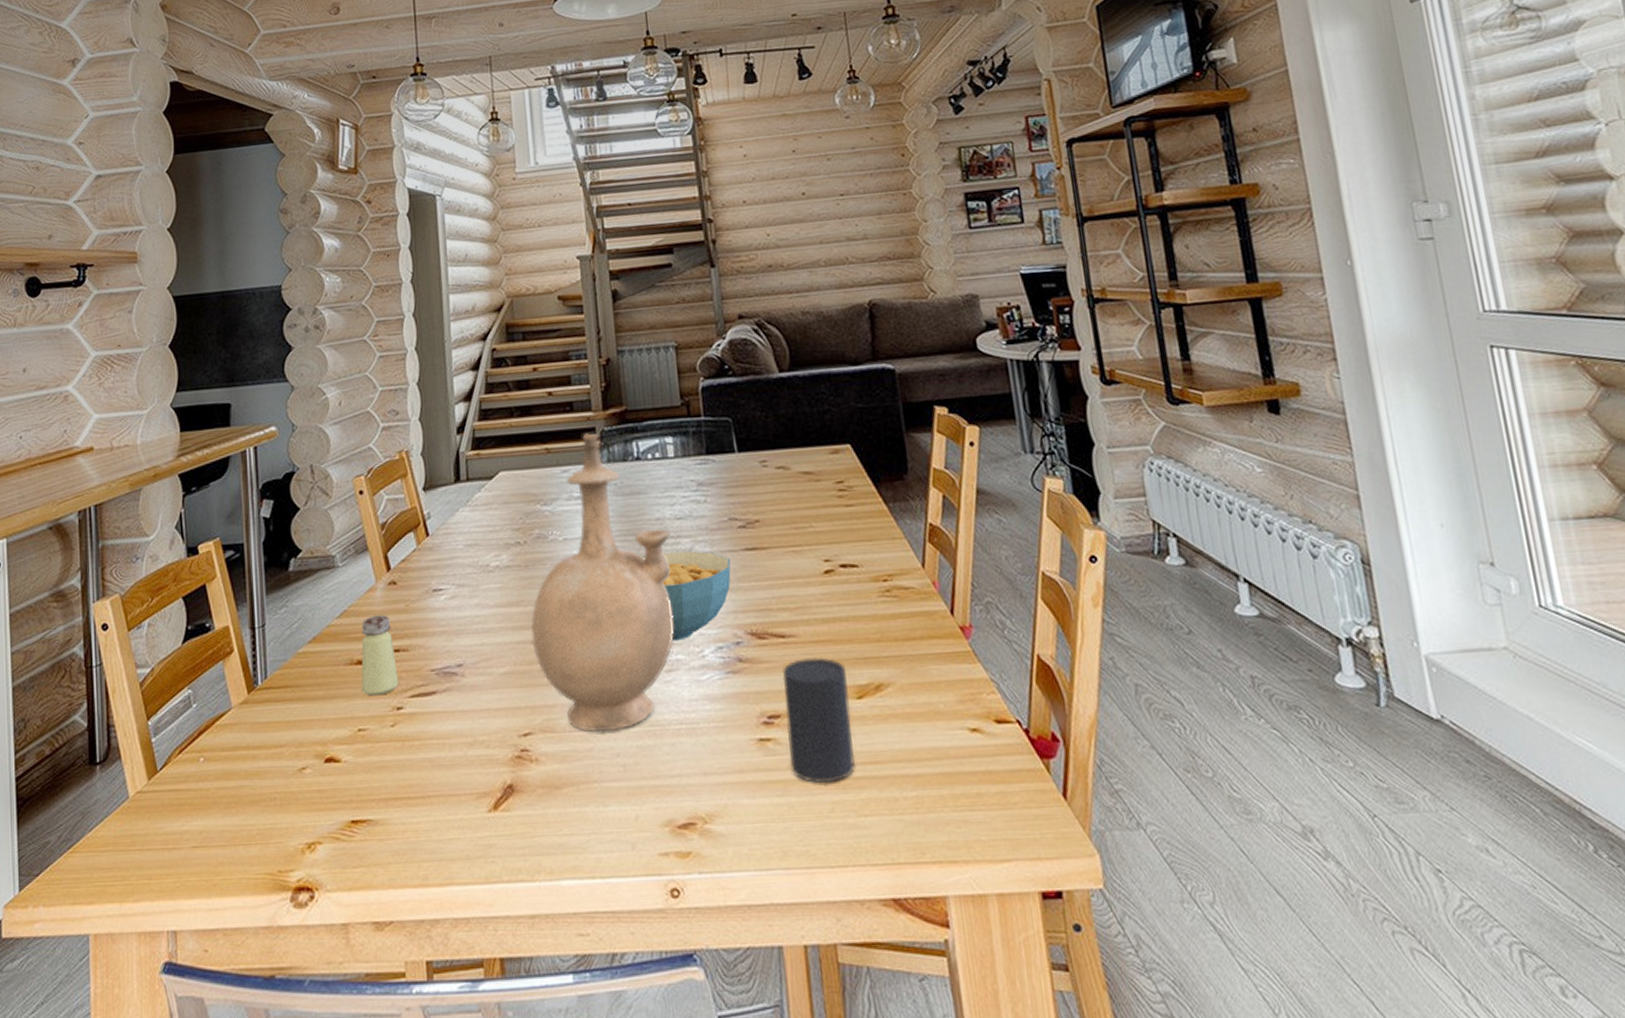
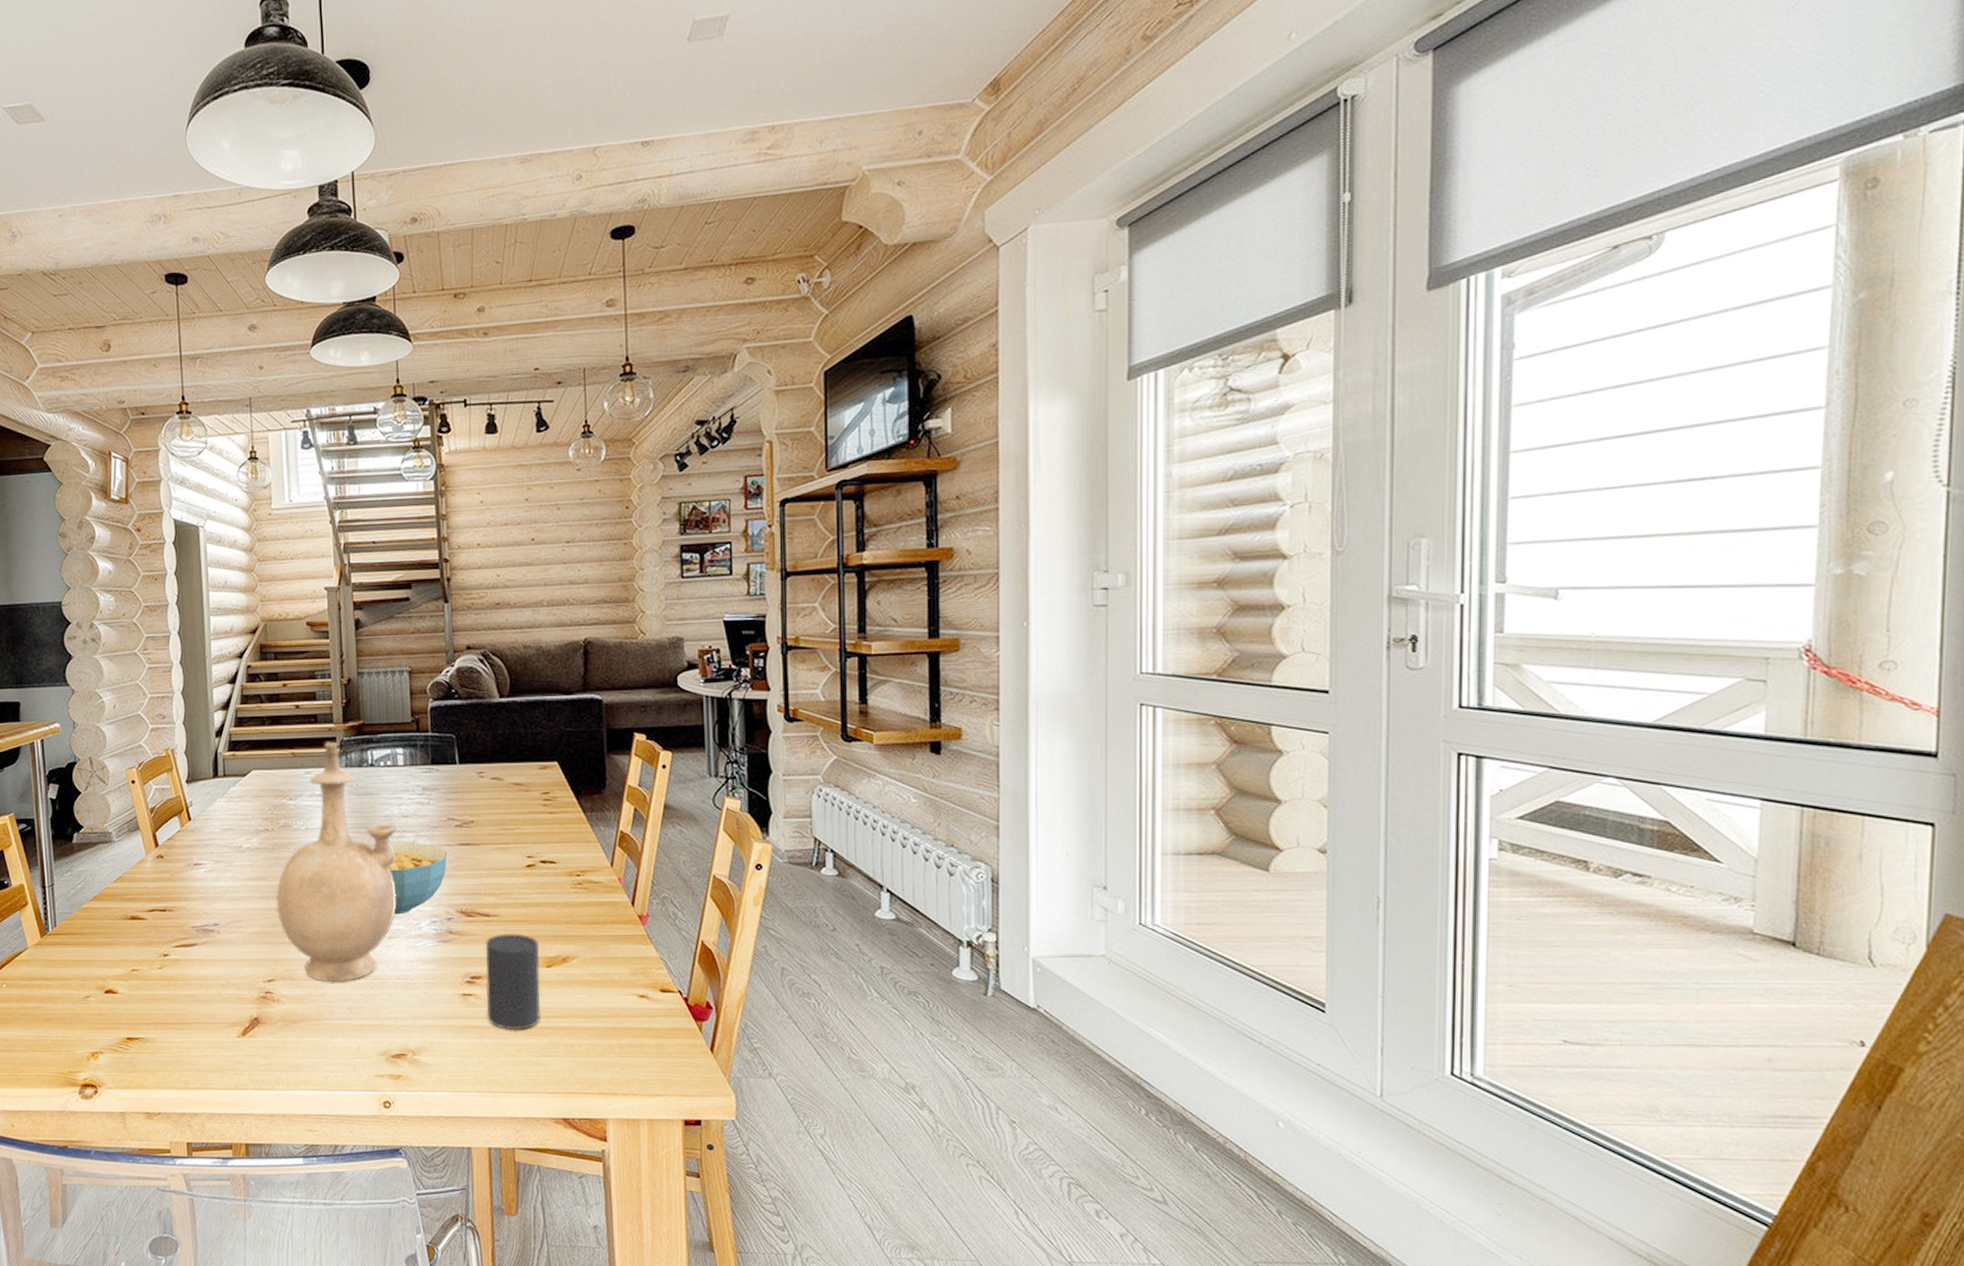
saltshaker: present [361,614,399,696] -> none [134,881,166,945]

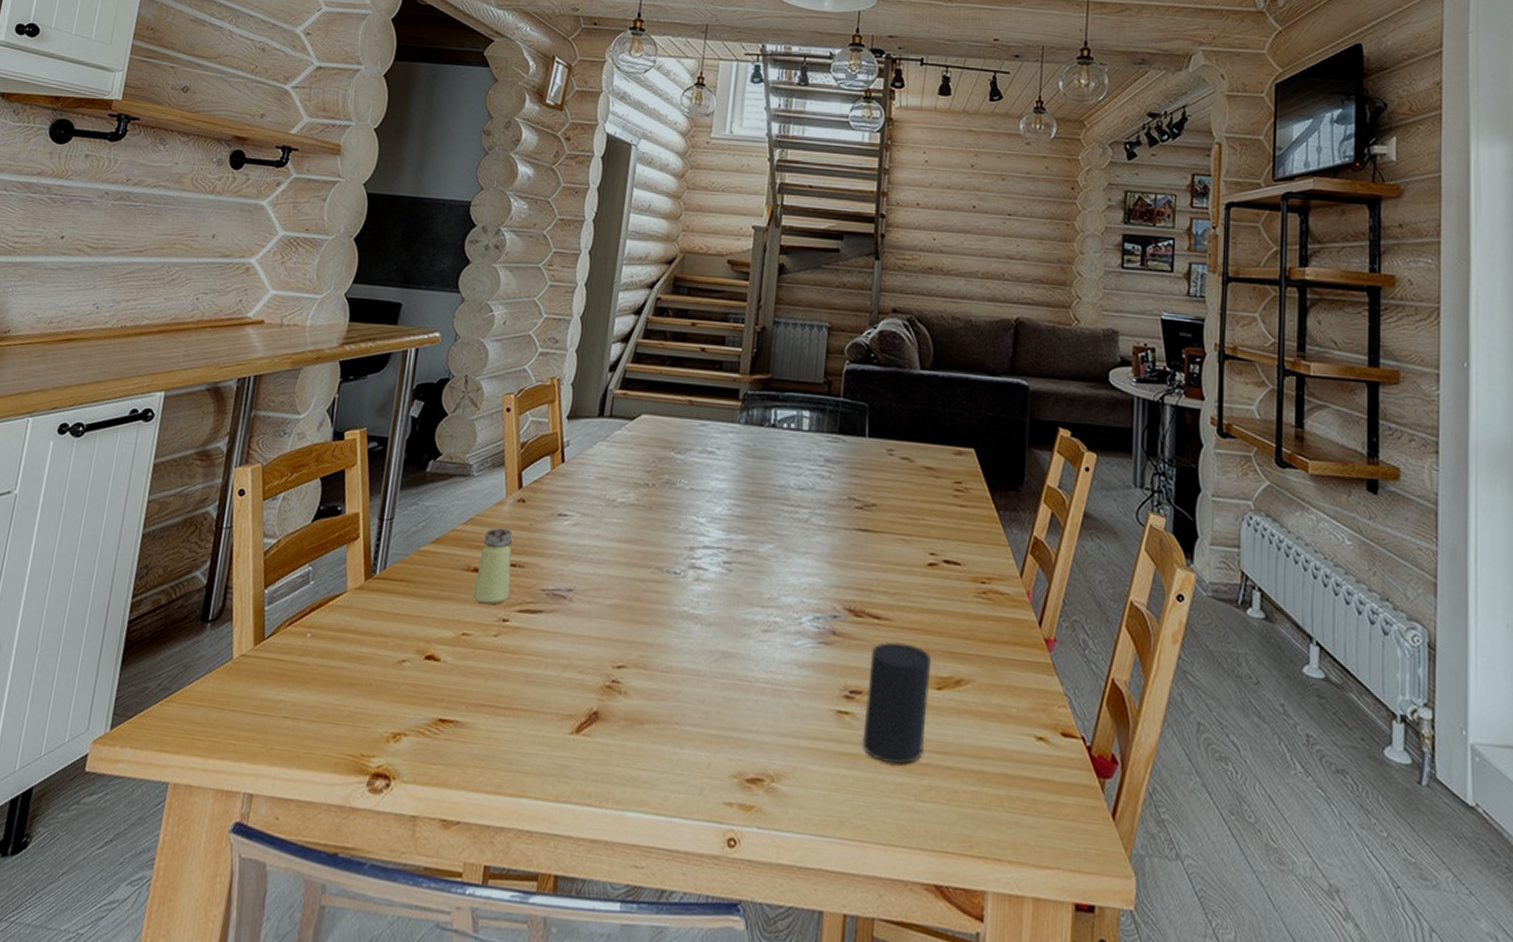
saltshaker: none [134,881,166,945] -> present [472,528,513,605]
vase: present [276,741,396,982] -> none [642,393,790,679]
cereal bowl: present [372,843,448,915] -> none [760,518,843,605]

